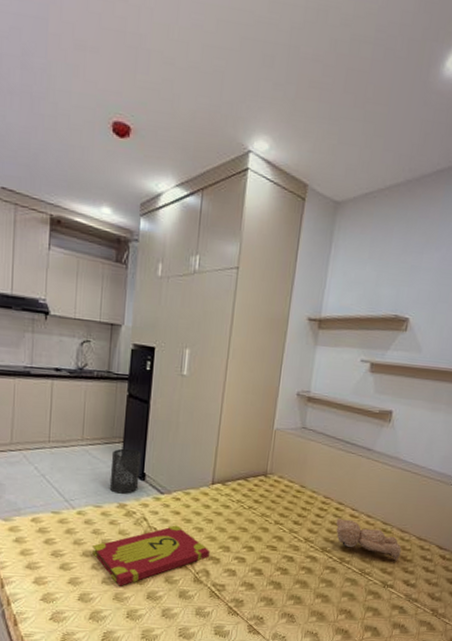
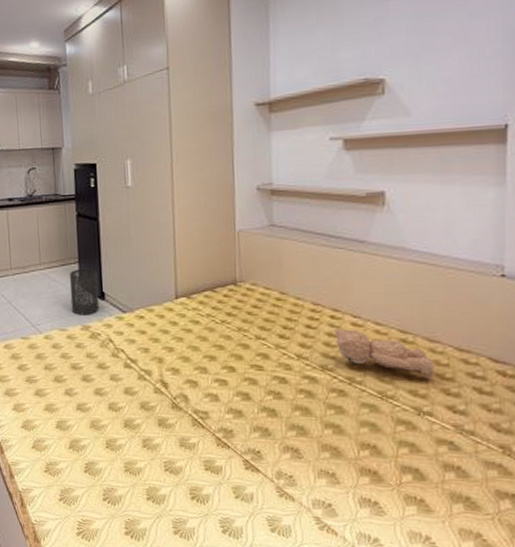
book: present [91,525,209,586] -> none [62,345,185,413]

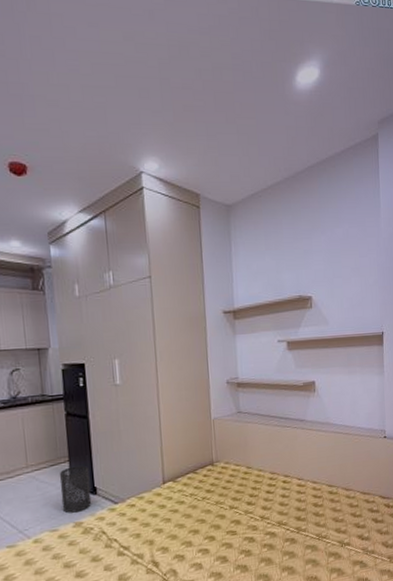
teddy bear: present [334,329,435,380] -> none [286,489,350,519]

